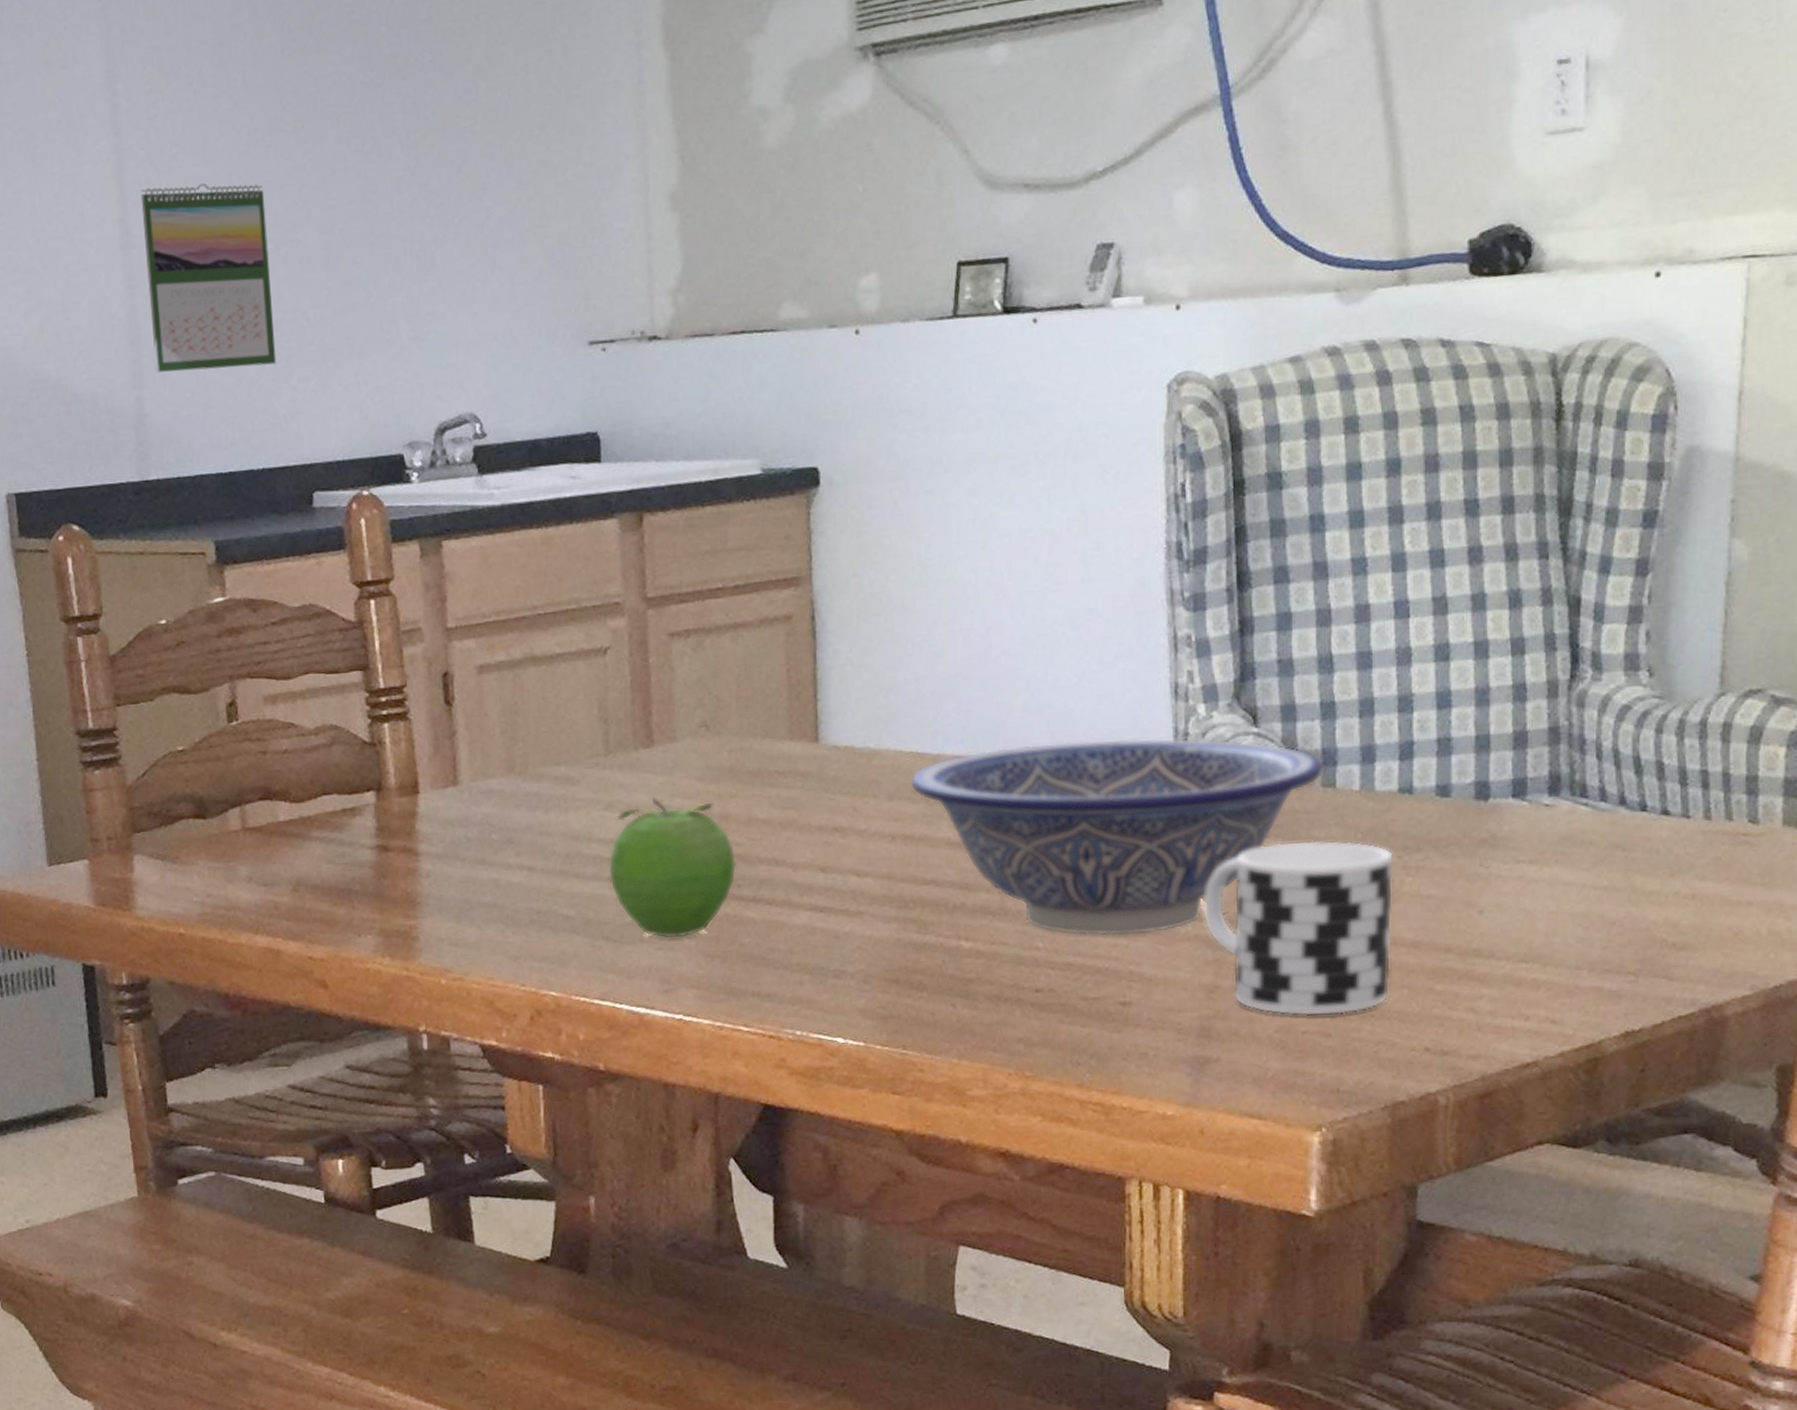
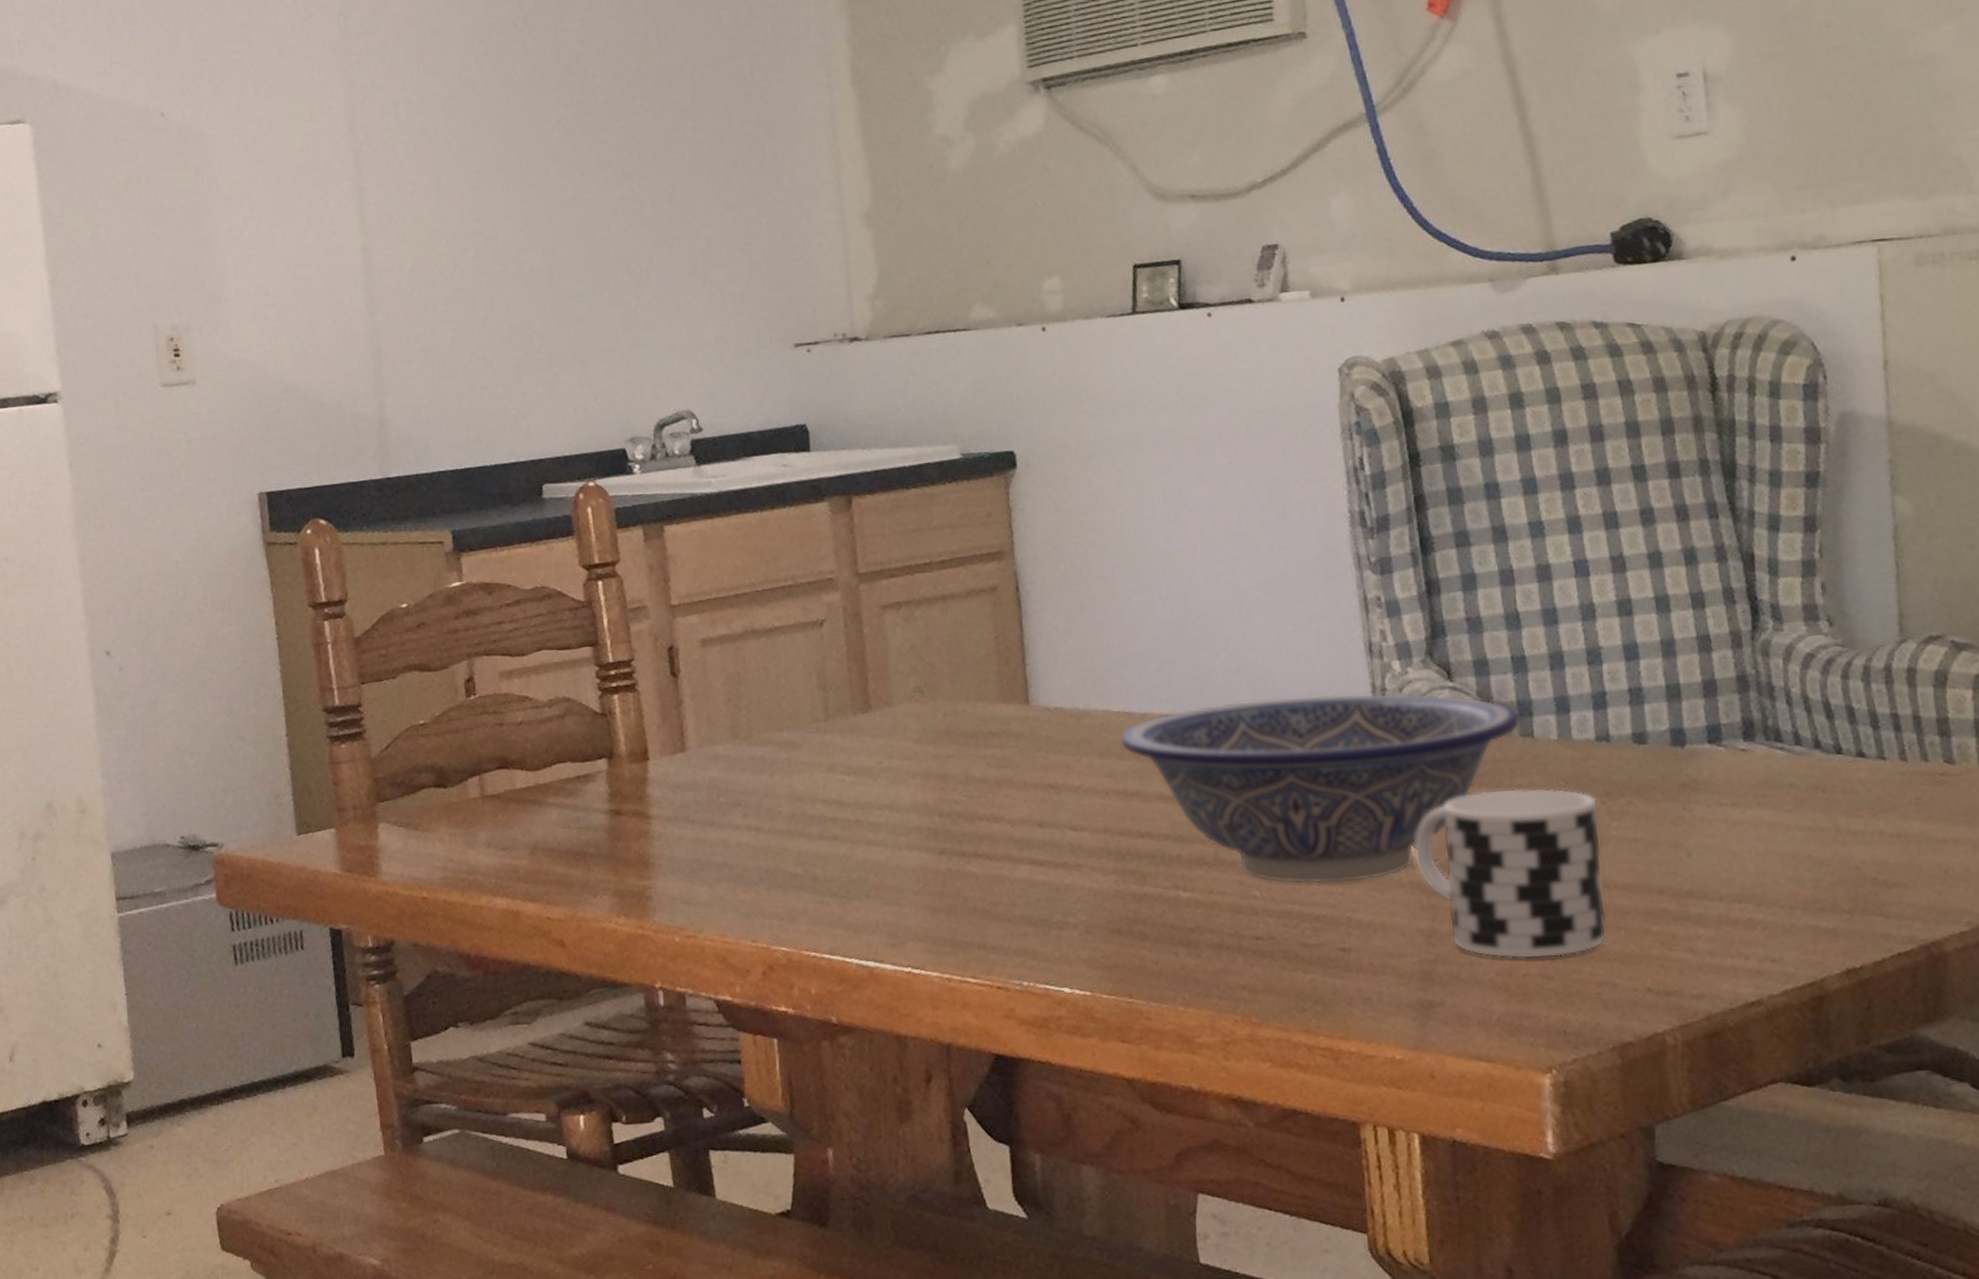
calendar: present [140,183,277,373] -> none [381,215,507,382]
fruit: present [608,797,737,939] -> none [832,759,957,894]

